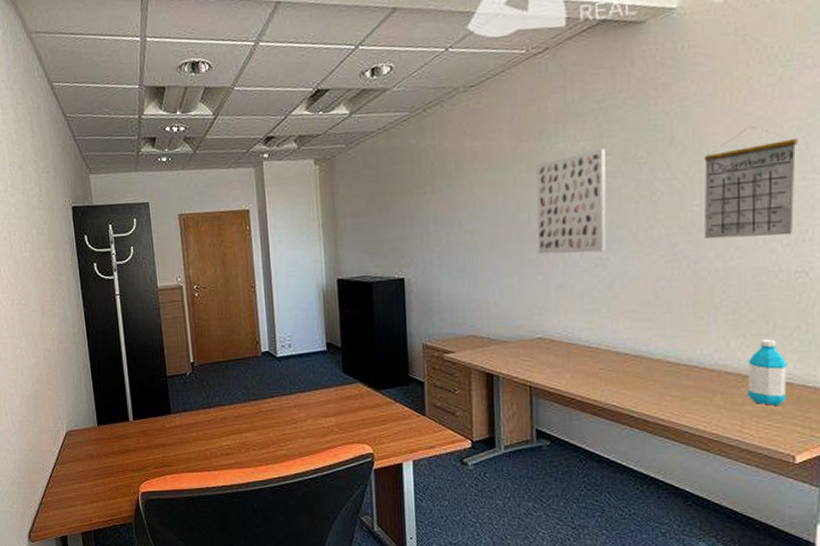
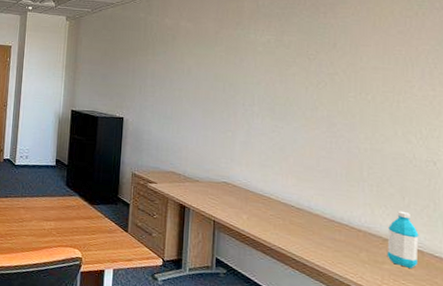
wall art: present [536,149,607,255] -> none [228,43,285,121]
calendar: present [703,127,798,240] -> none [356,45,429,131]

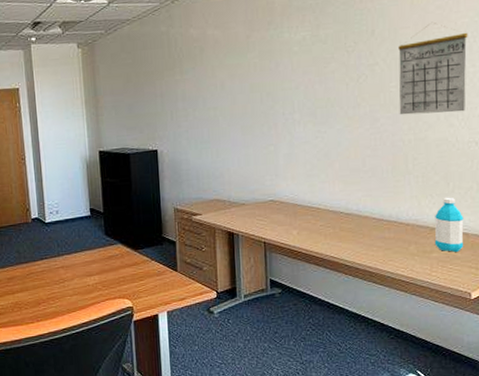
calendar: none [356,45,429,131] -> present [398,22,468,115]

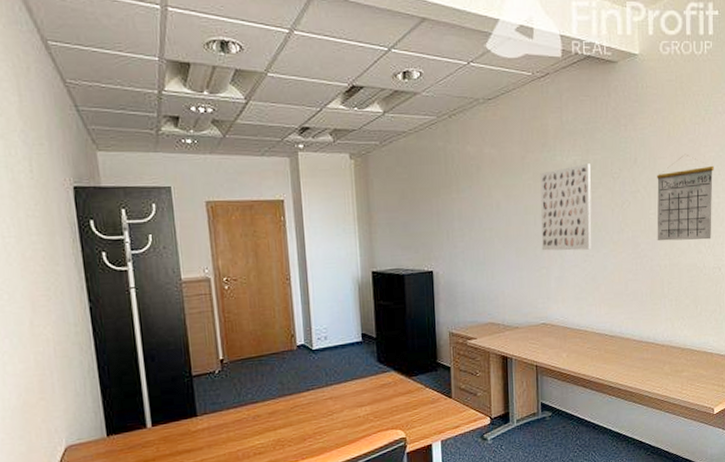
wall art: none [266,38,324,128] -> present [540,163,592,251]
water bottle: present [434,197,464,252] -> none [685,319,709,371]

